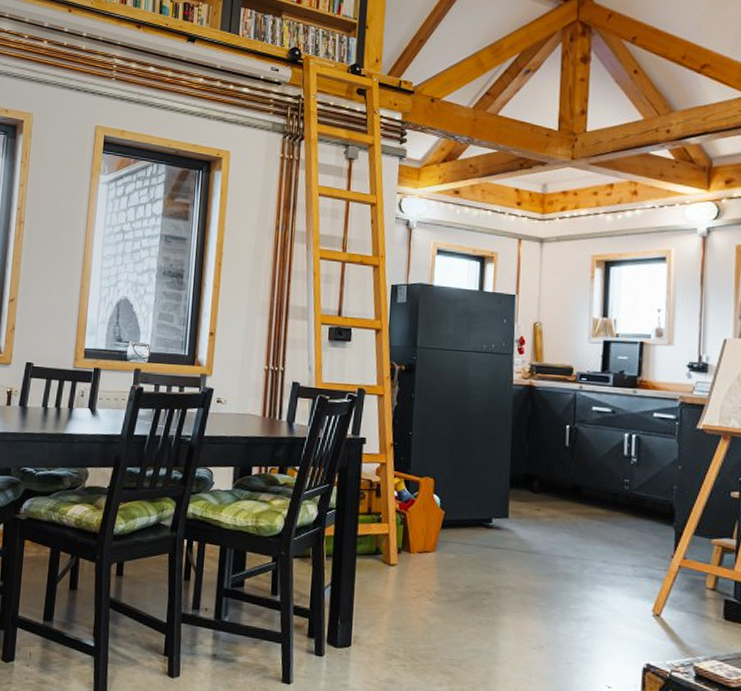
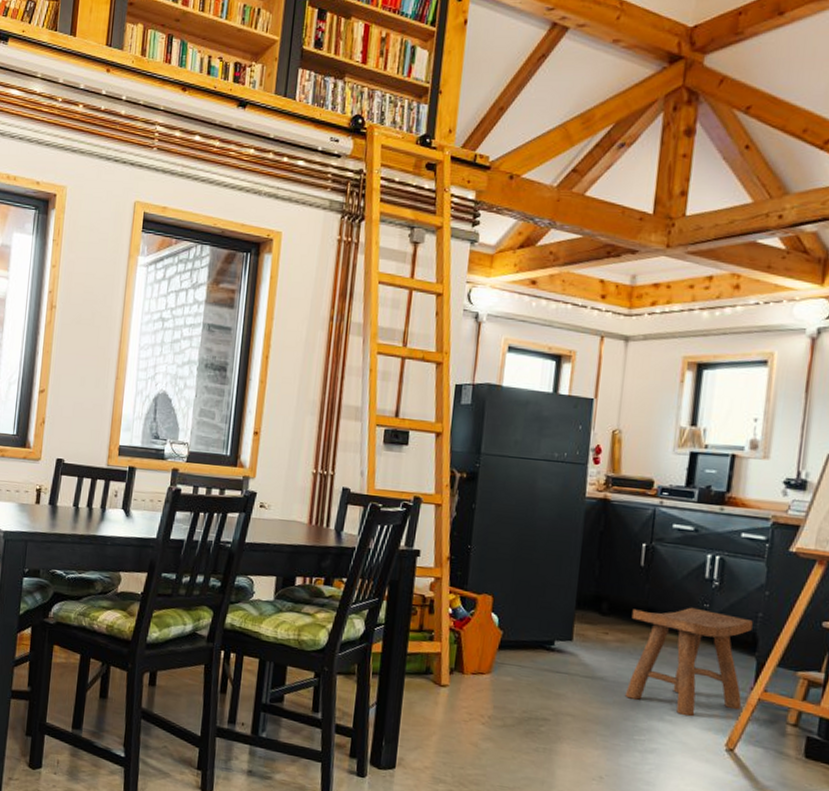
stool: none [558,483,669,585] -> present [624,607,753,717]

